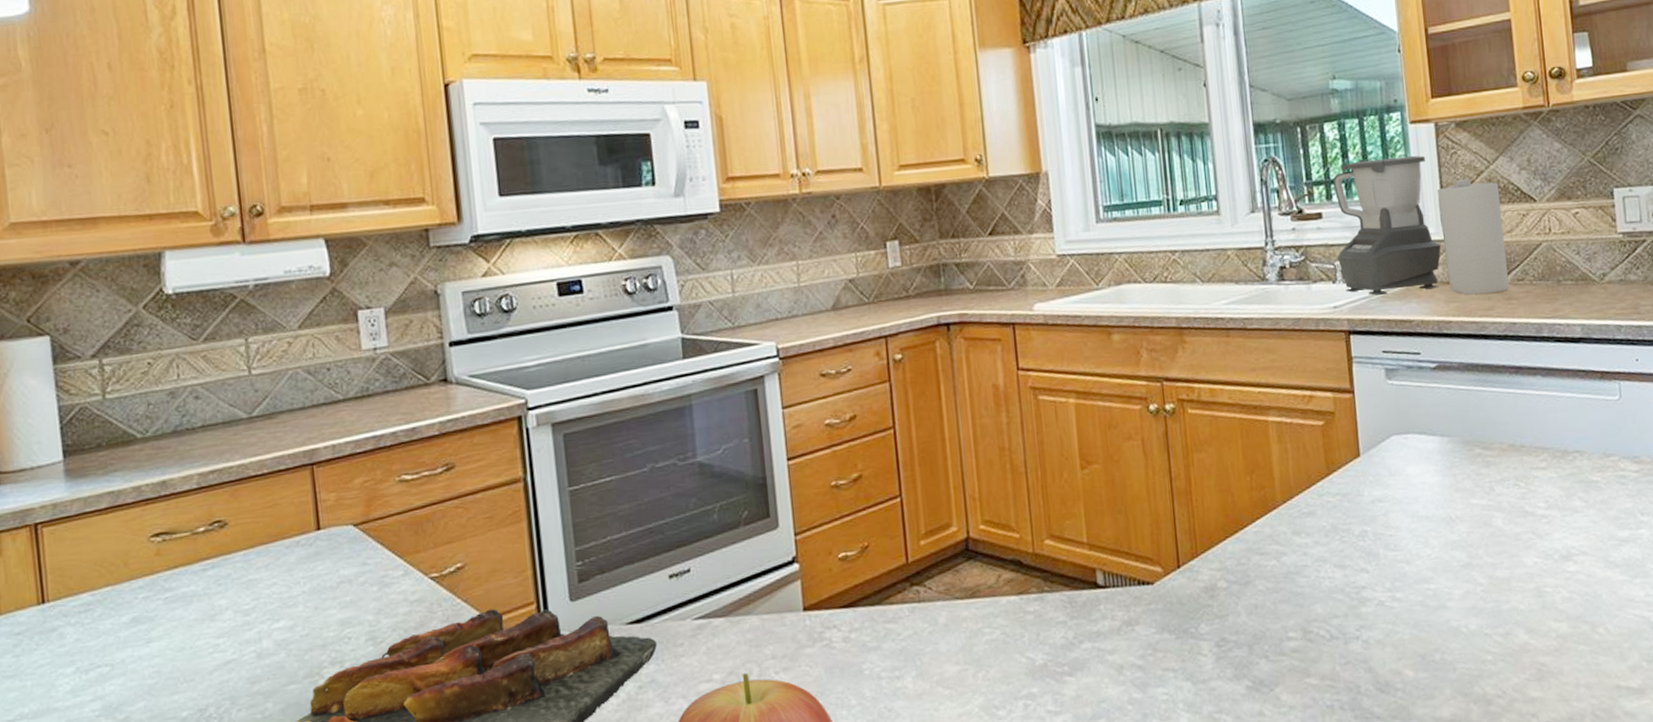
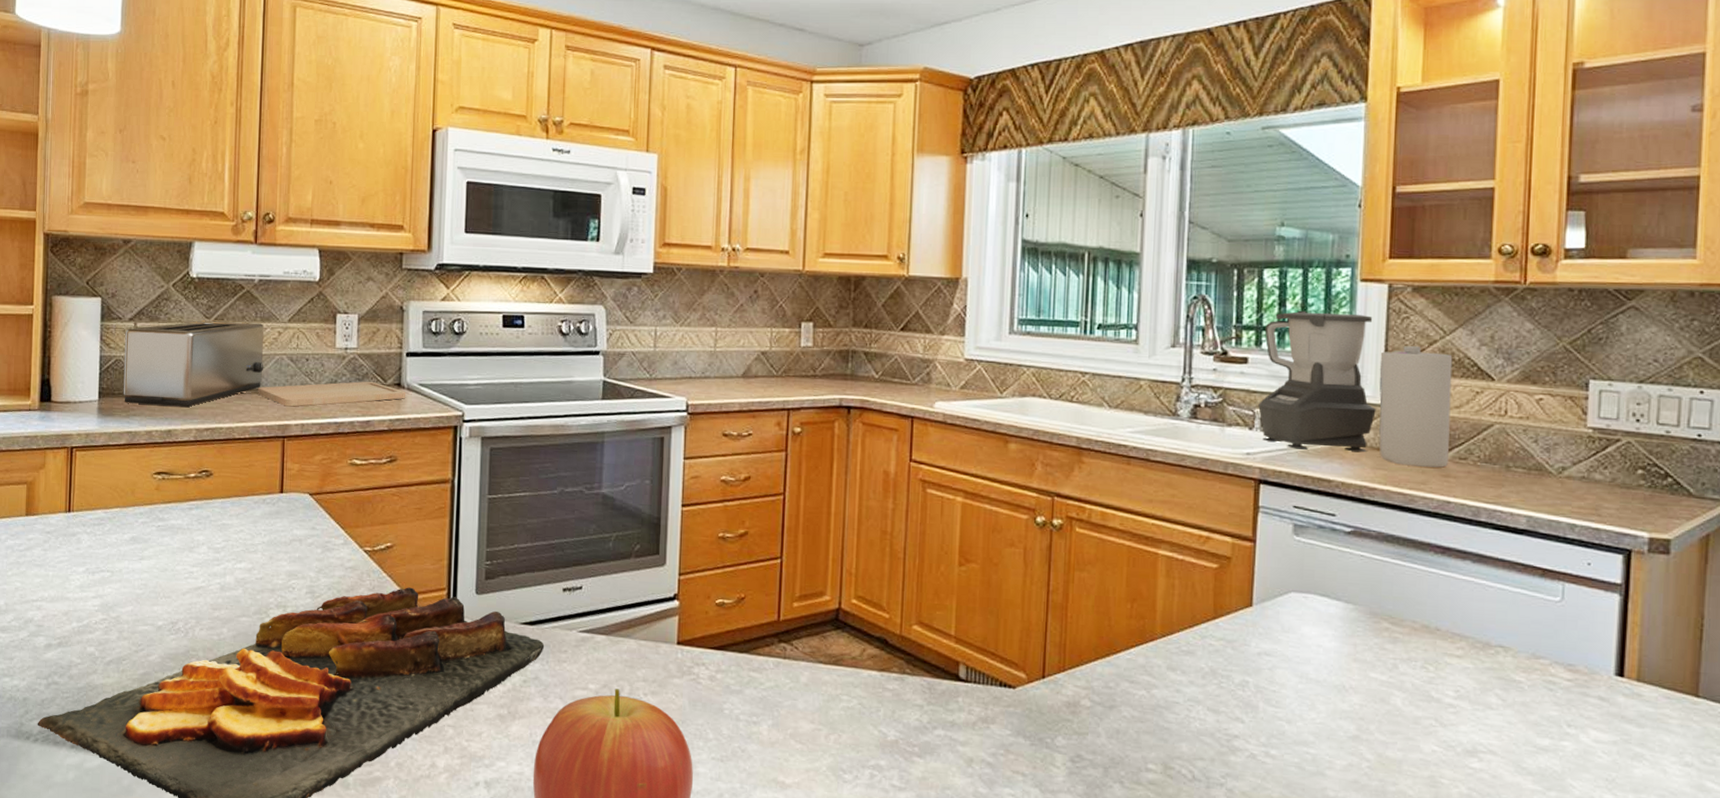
toaster: none [88,335,276,458] -> present [123,320,265,407]
cutting board: none [271,381,455,428] -> present [258,381,405,407]

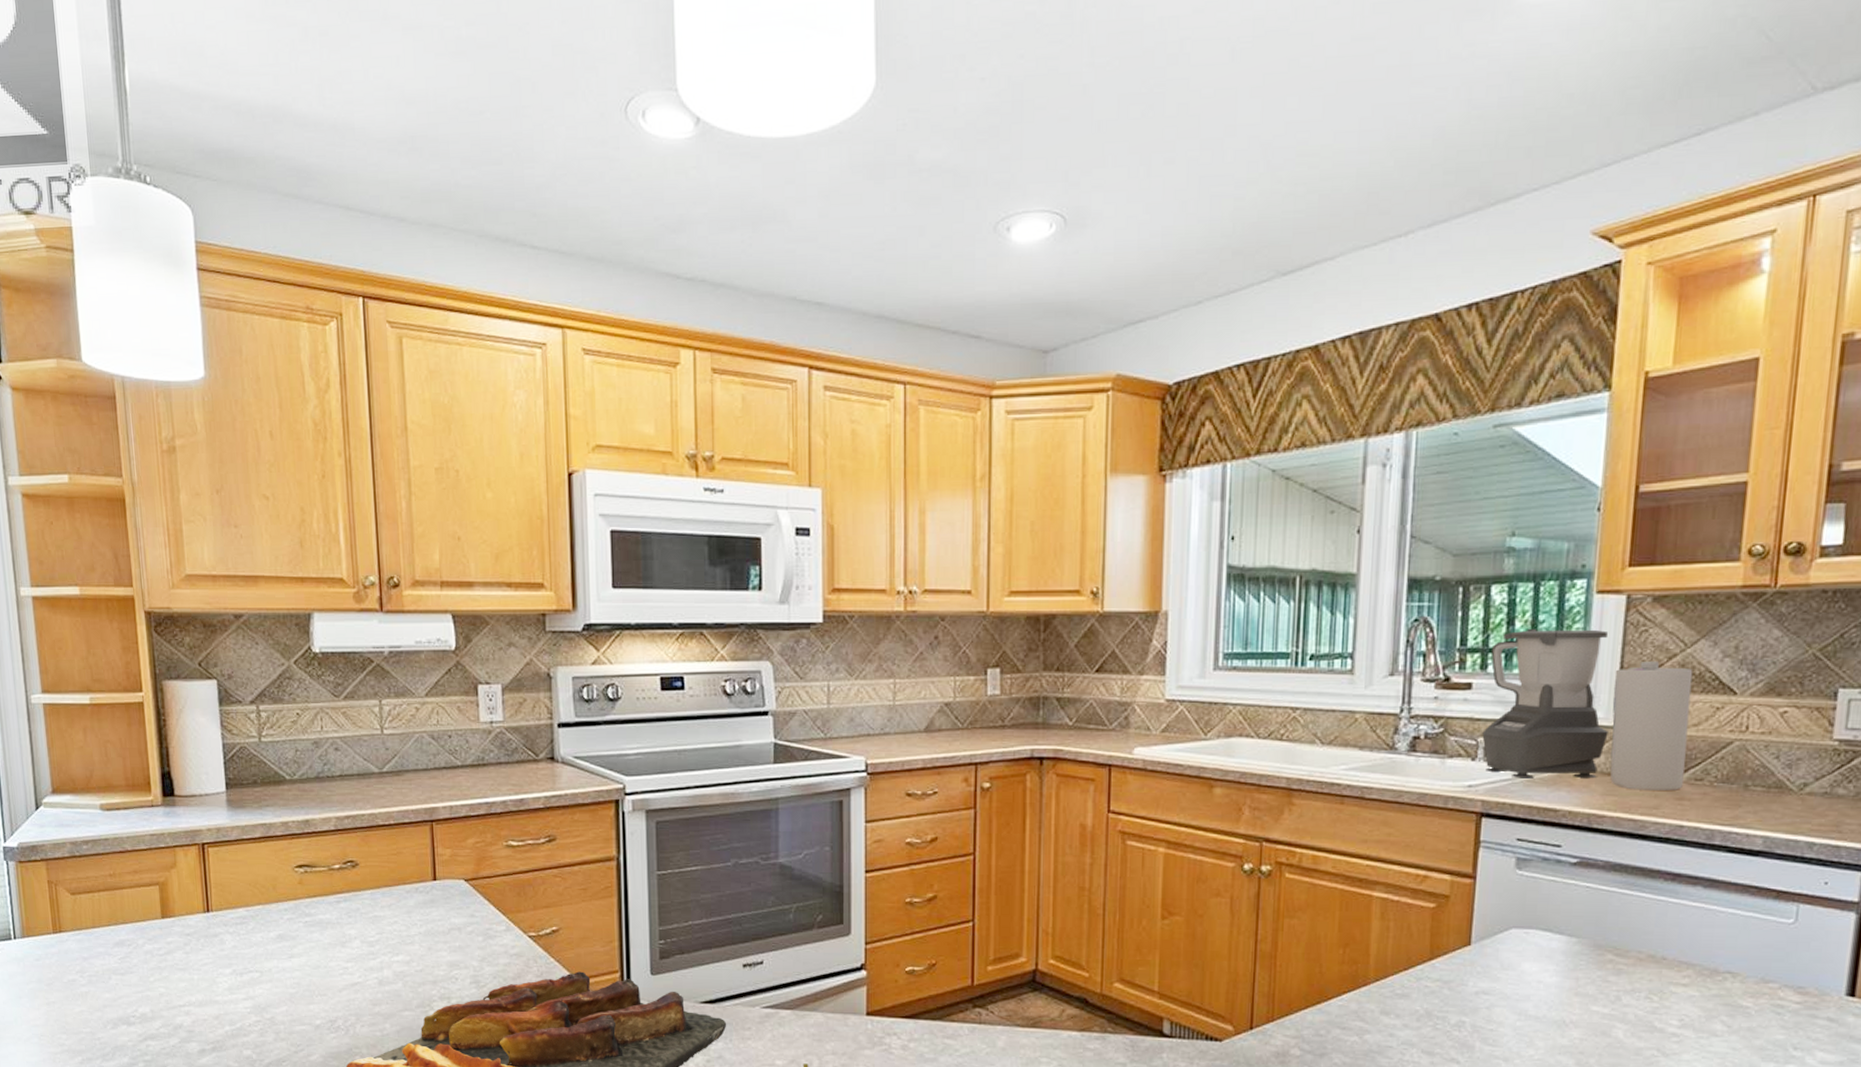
toaster: present [123,320,265,407] -> none [247,698,404,794]
cutting board: present [258,381,405,407] -> none [399,756,560,788]

